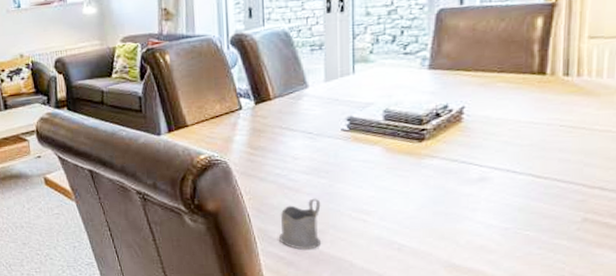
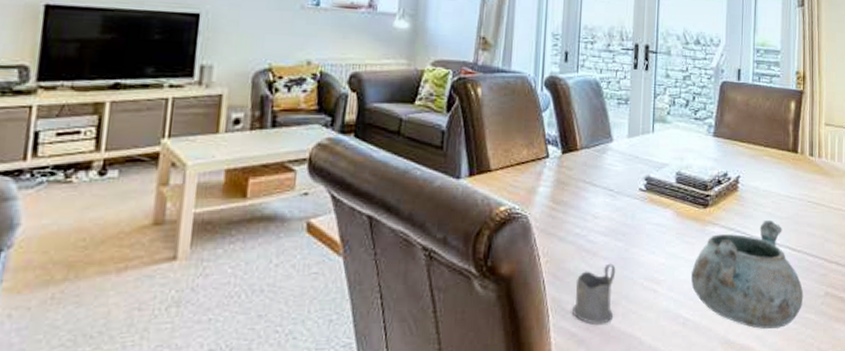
decorative bowl: none [406,149,552,254] -> present [691,221,804,329]

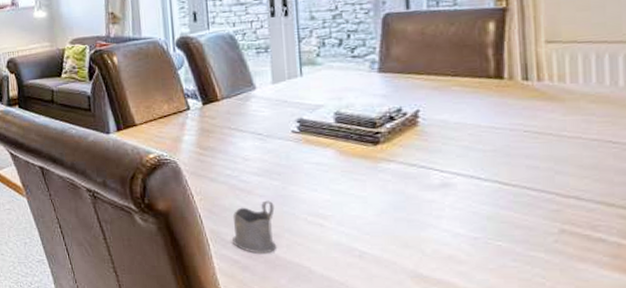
decorative bowl: present [691,221,804,329] -> none [365,154,526,265]

